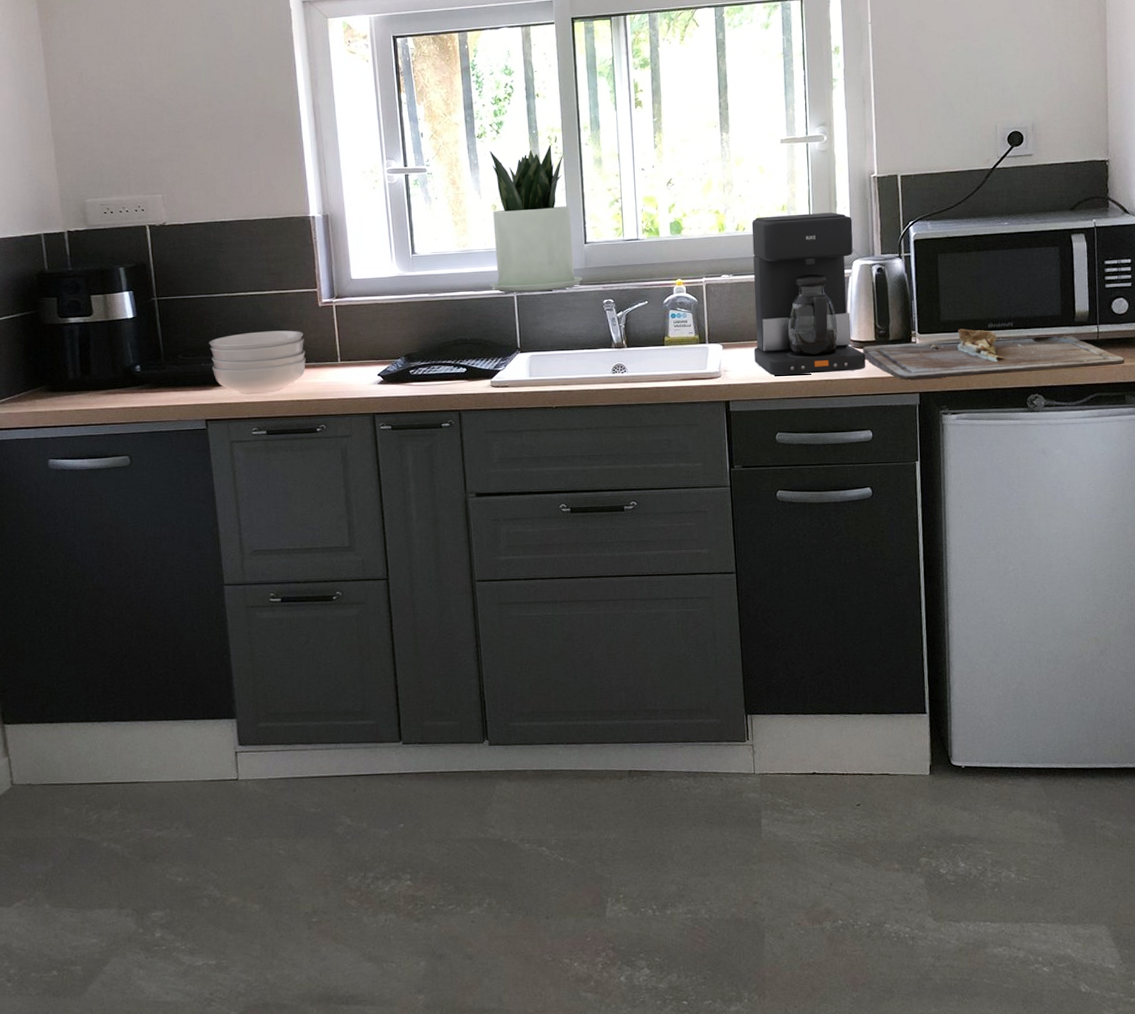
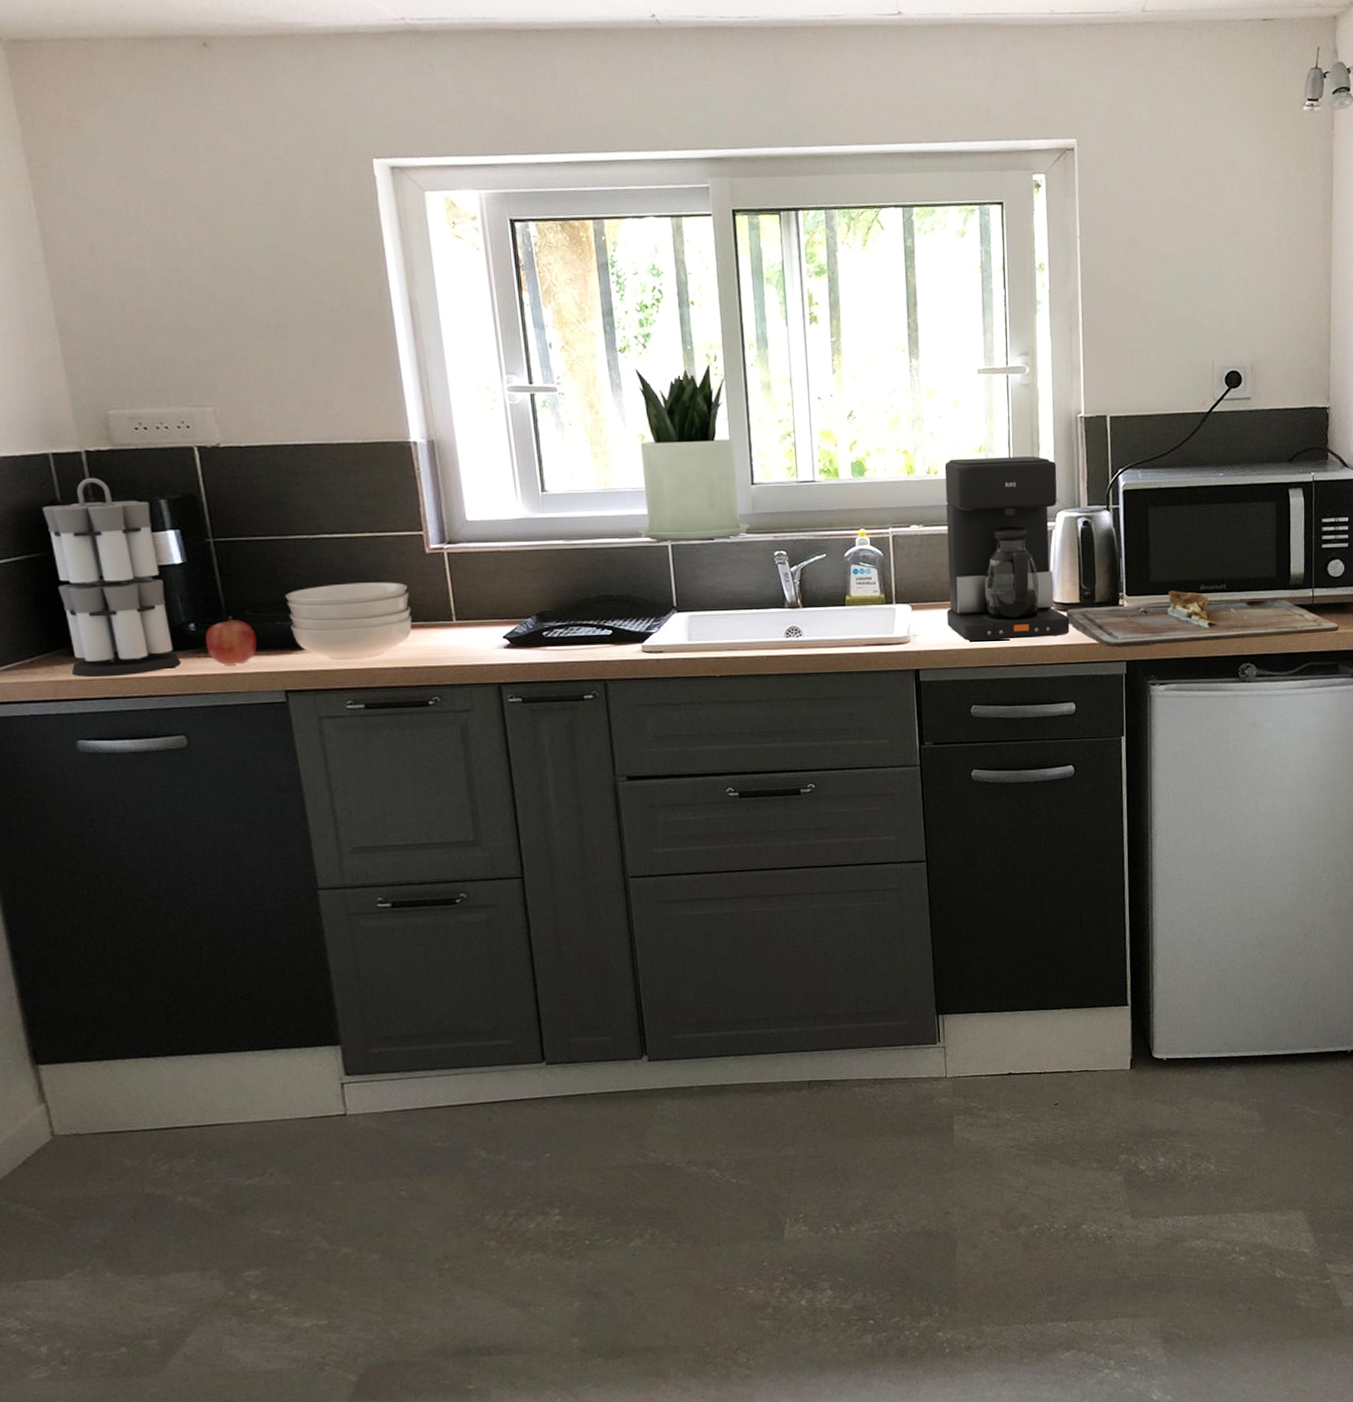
spice rack: none [34,251,129,410] -> present [42,477,182,678]
fruit: none [147,359,187,399] -> present [205,616,258,665]

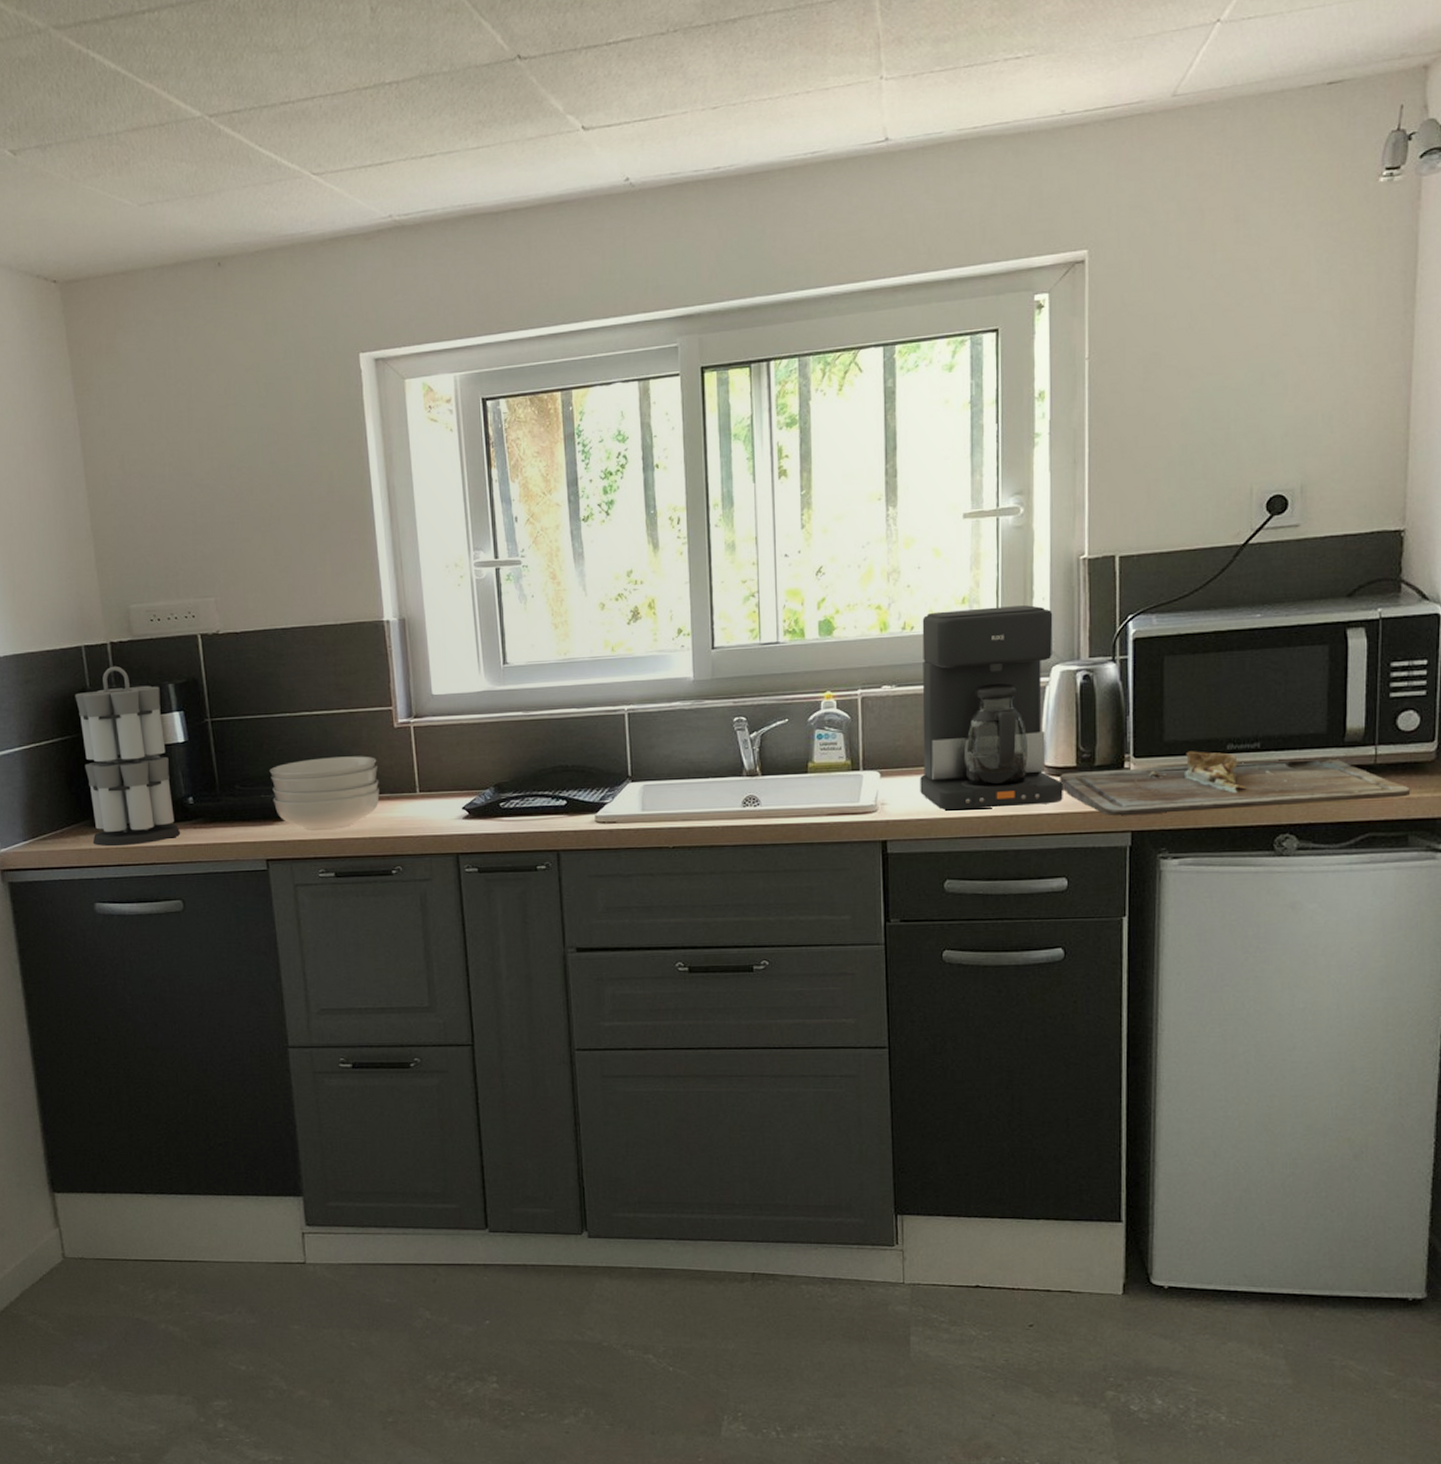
fruit: present [205,616,258,665] -> none [201,790,245,835]
planter: present [635,364,751,542] -> none [595,527,710,710]

